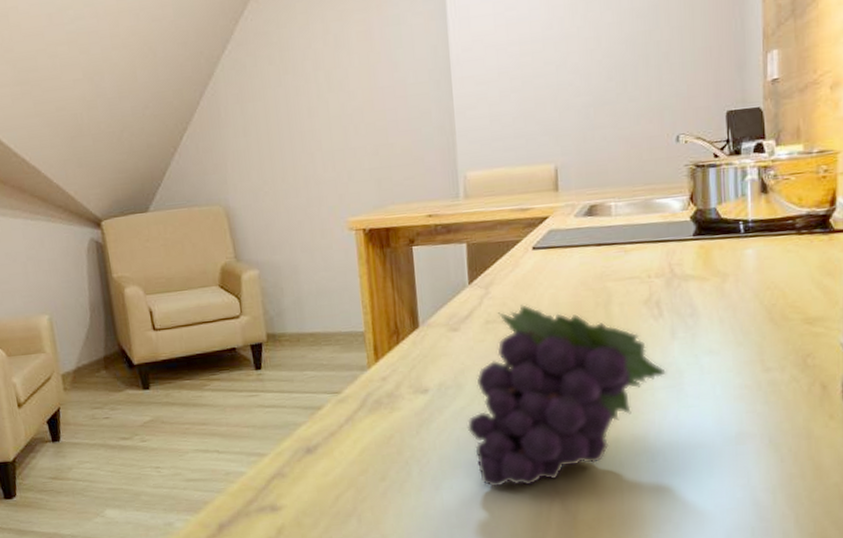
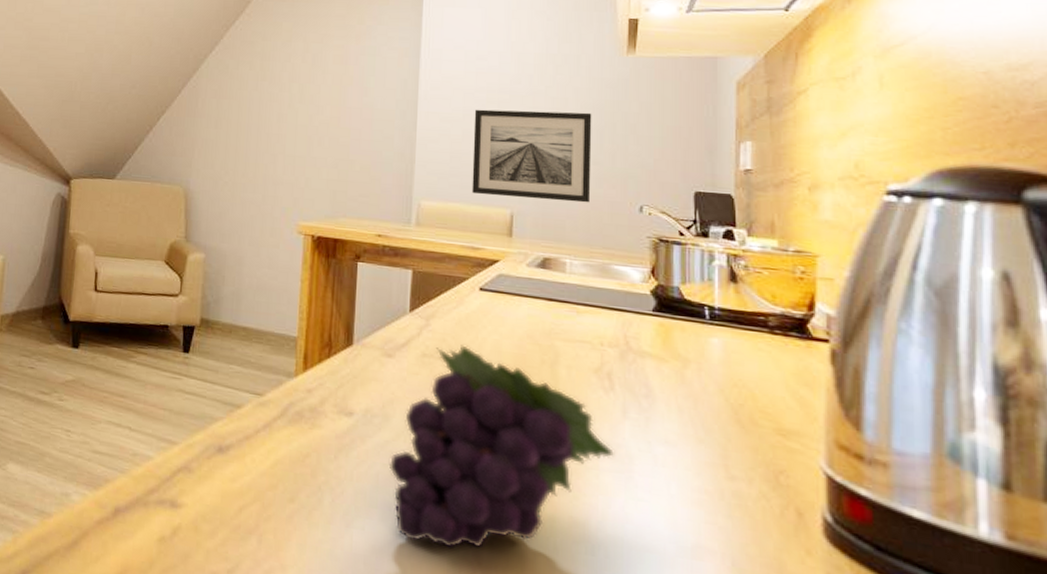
wall art: none [509,48,630,155] -> present [471,109,592,203]

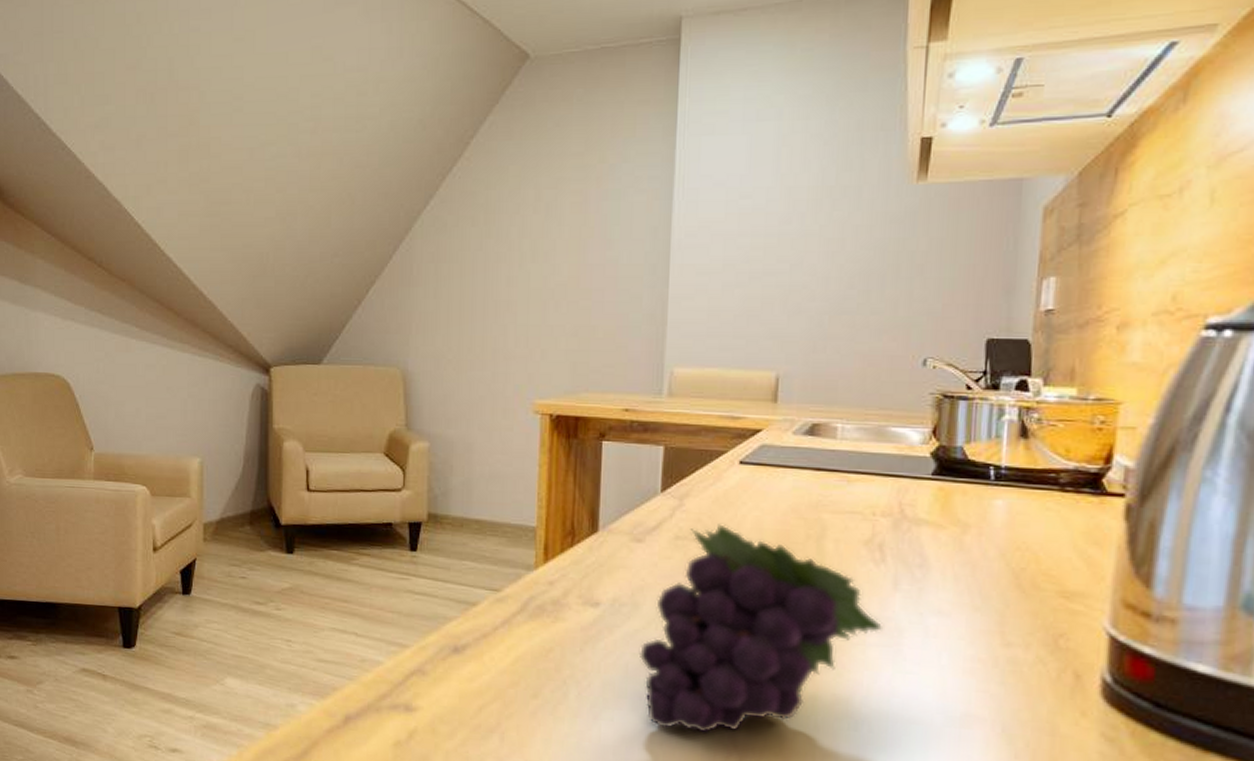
wall art: present [471,109,592,203] -> none [732,254,873,359]

